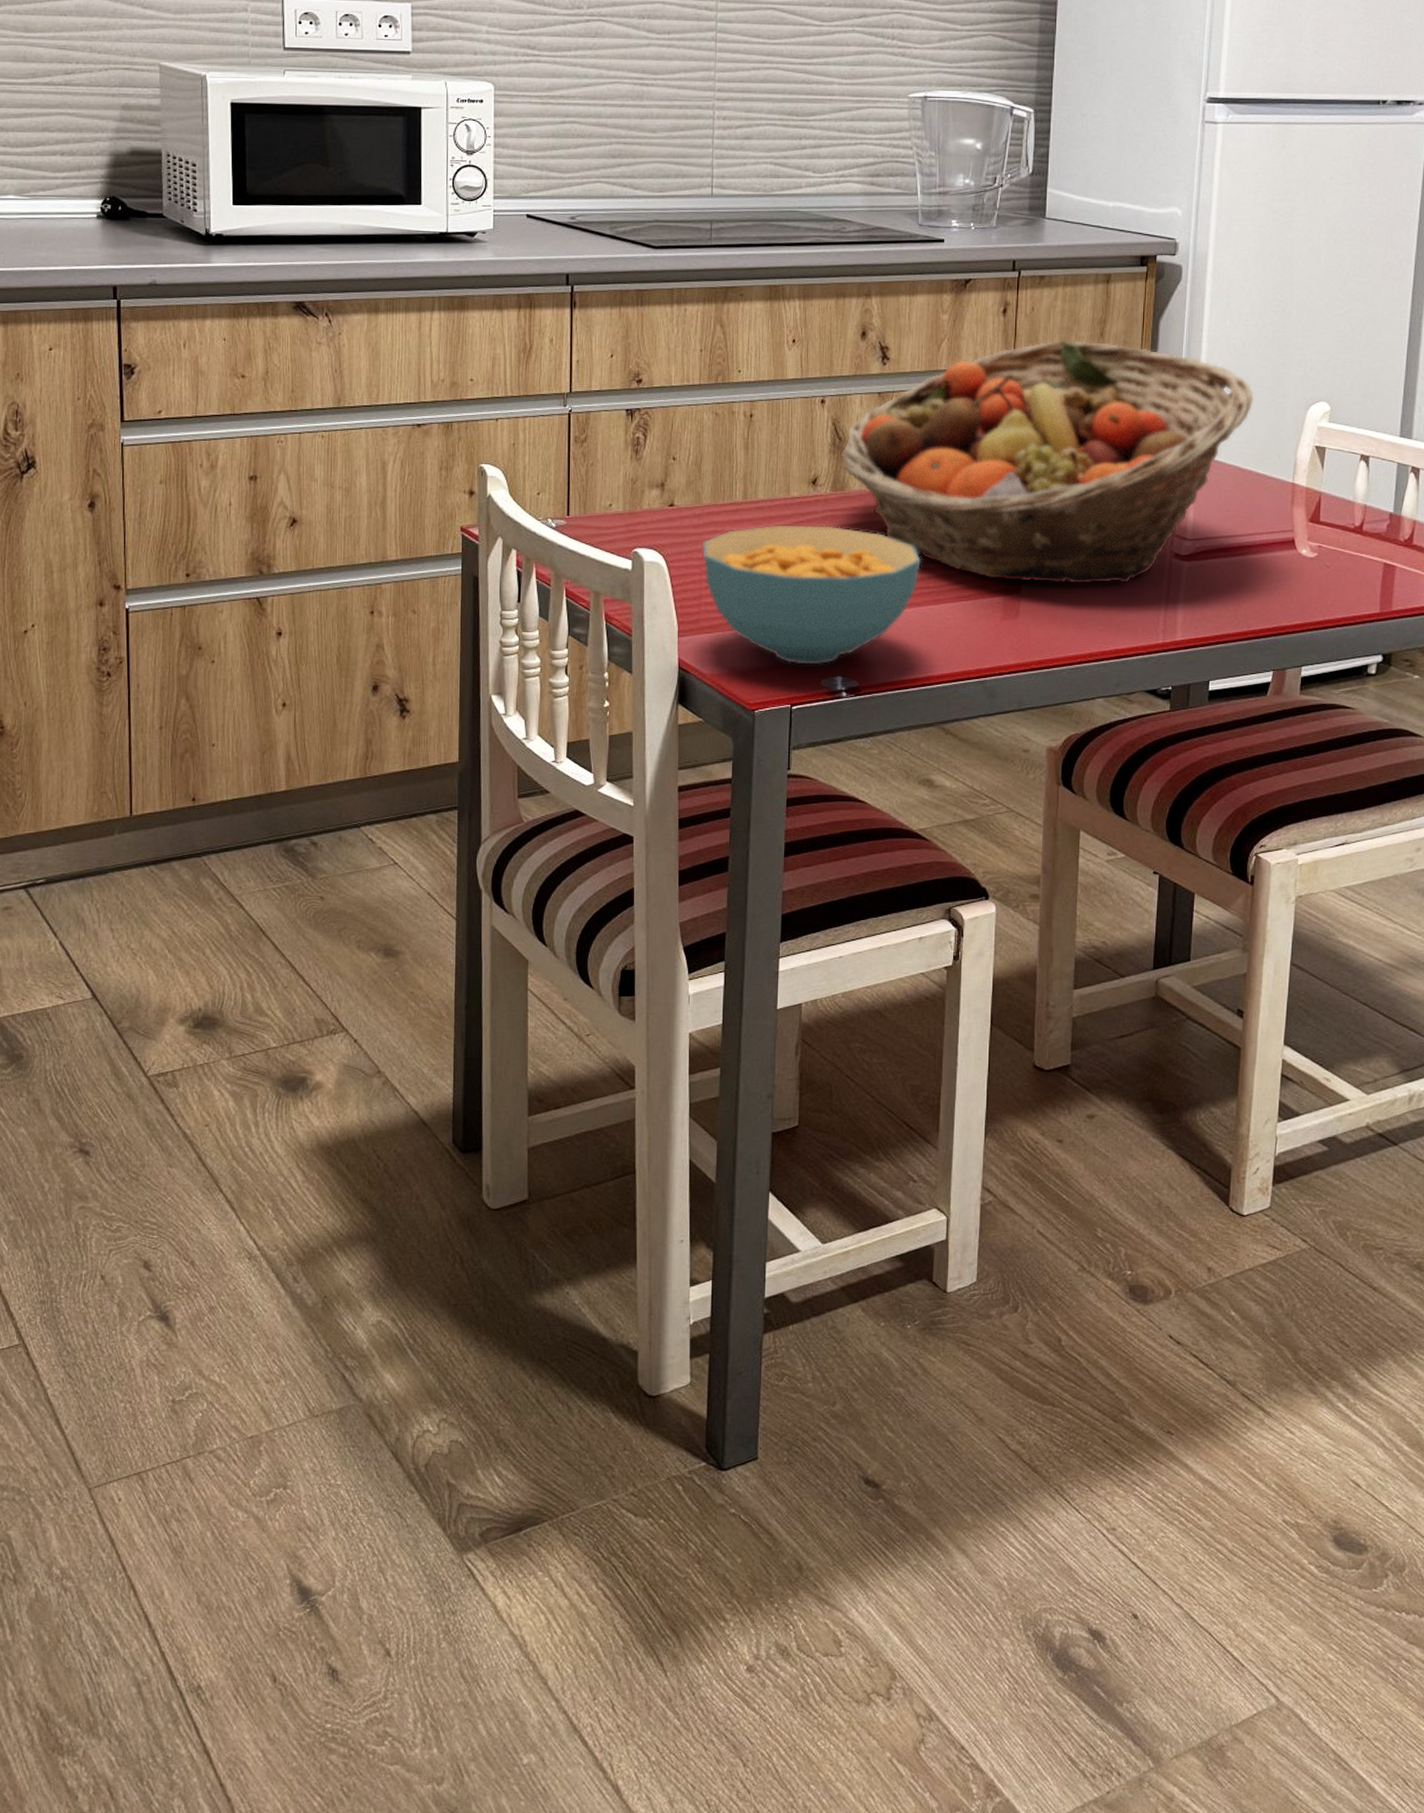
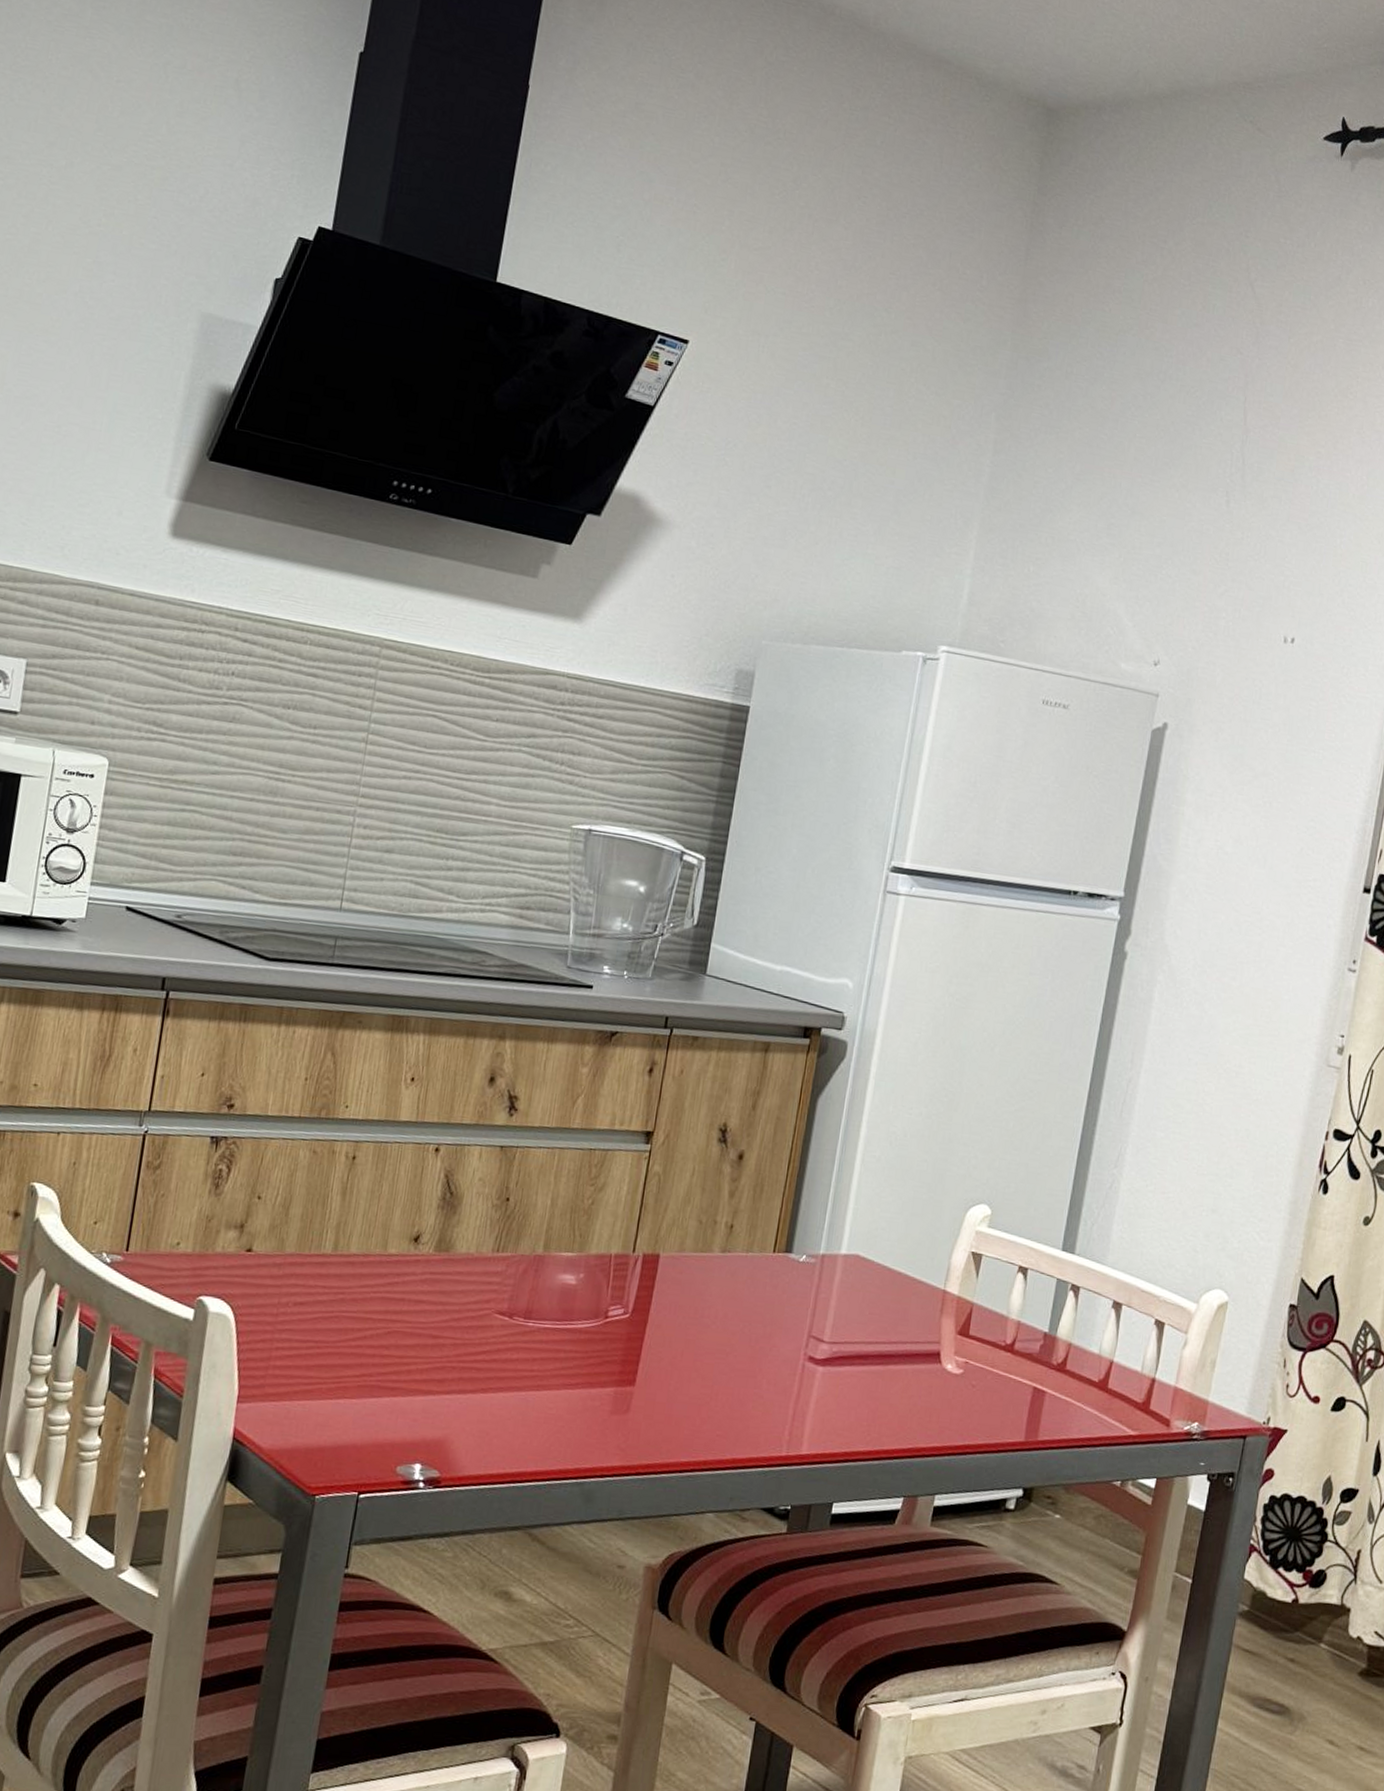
cereal bowl: present [702,525,922,665] -> none [277,1283,528,1449]
fruit basket: present [840,339,1254,585] -> none [449,1108,911,1385]

